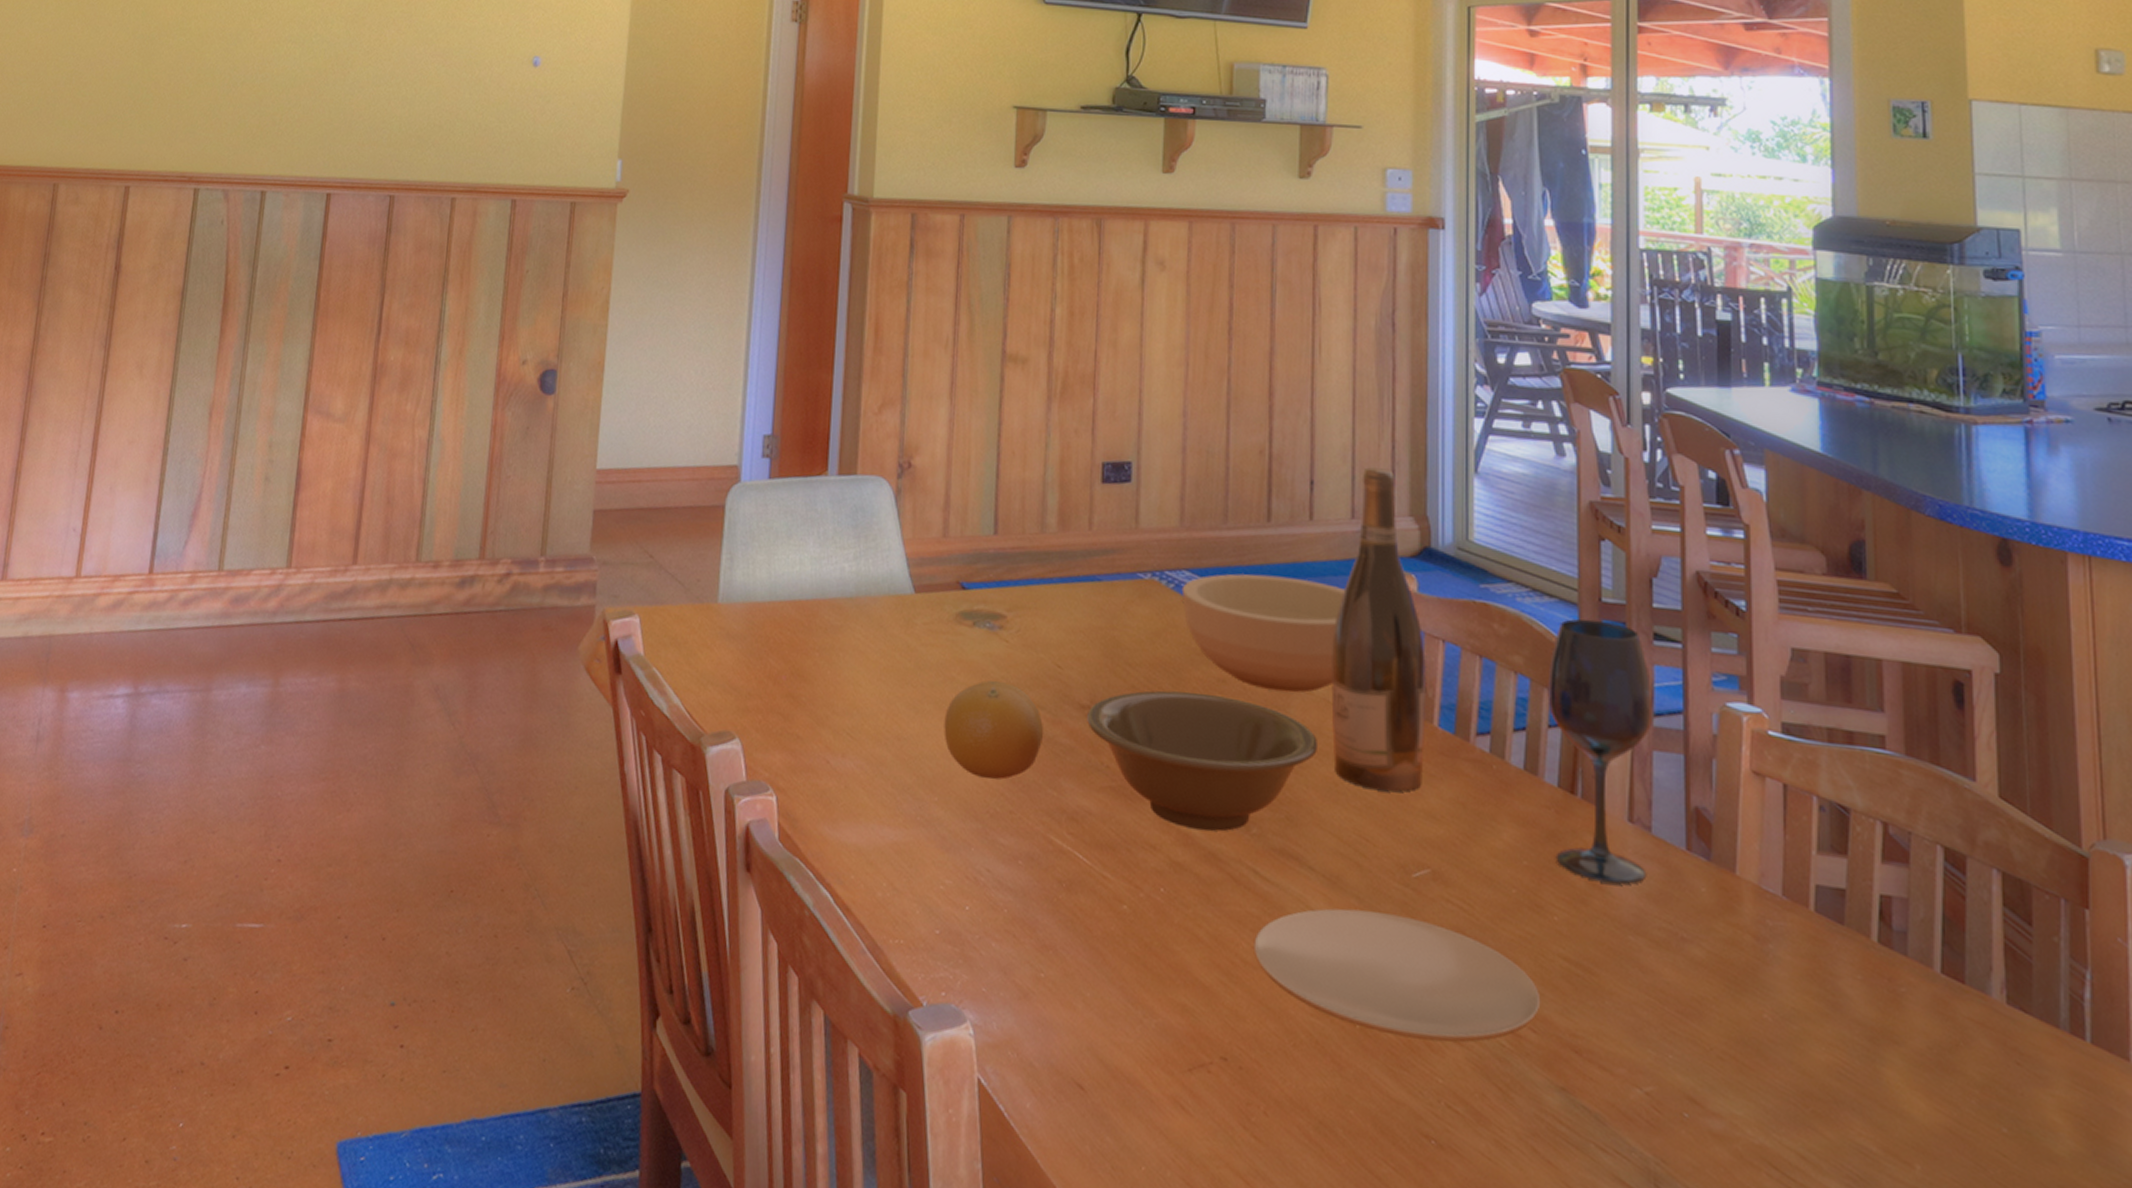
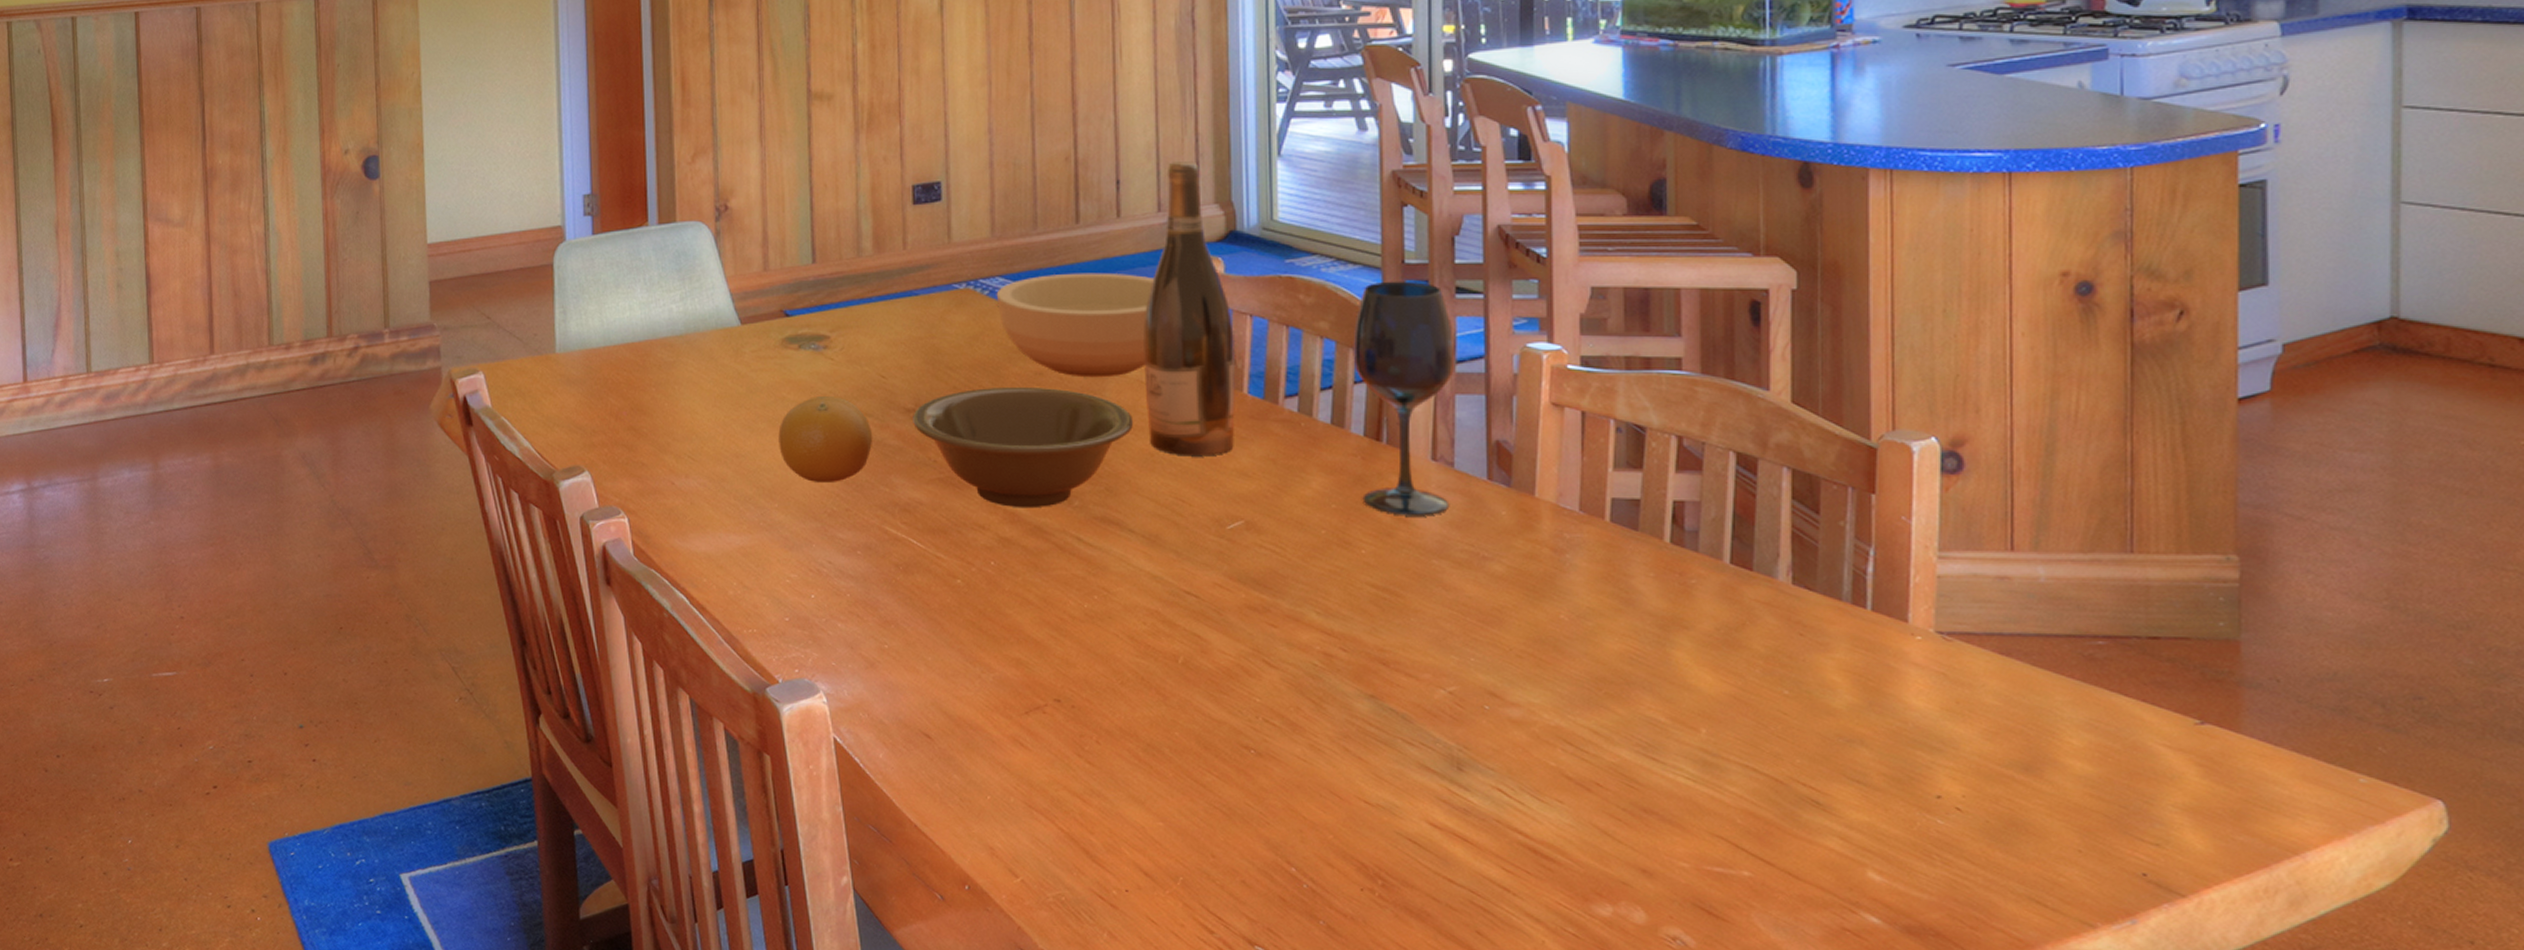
plate: present [1253,908,1541,1043] -> none [1080,562,1351,668]

